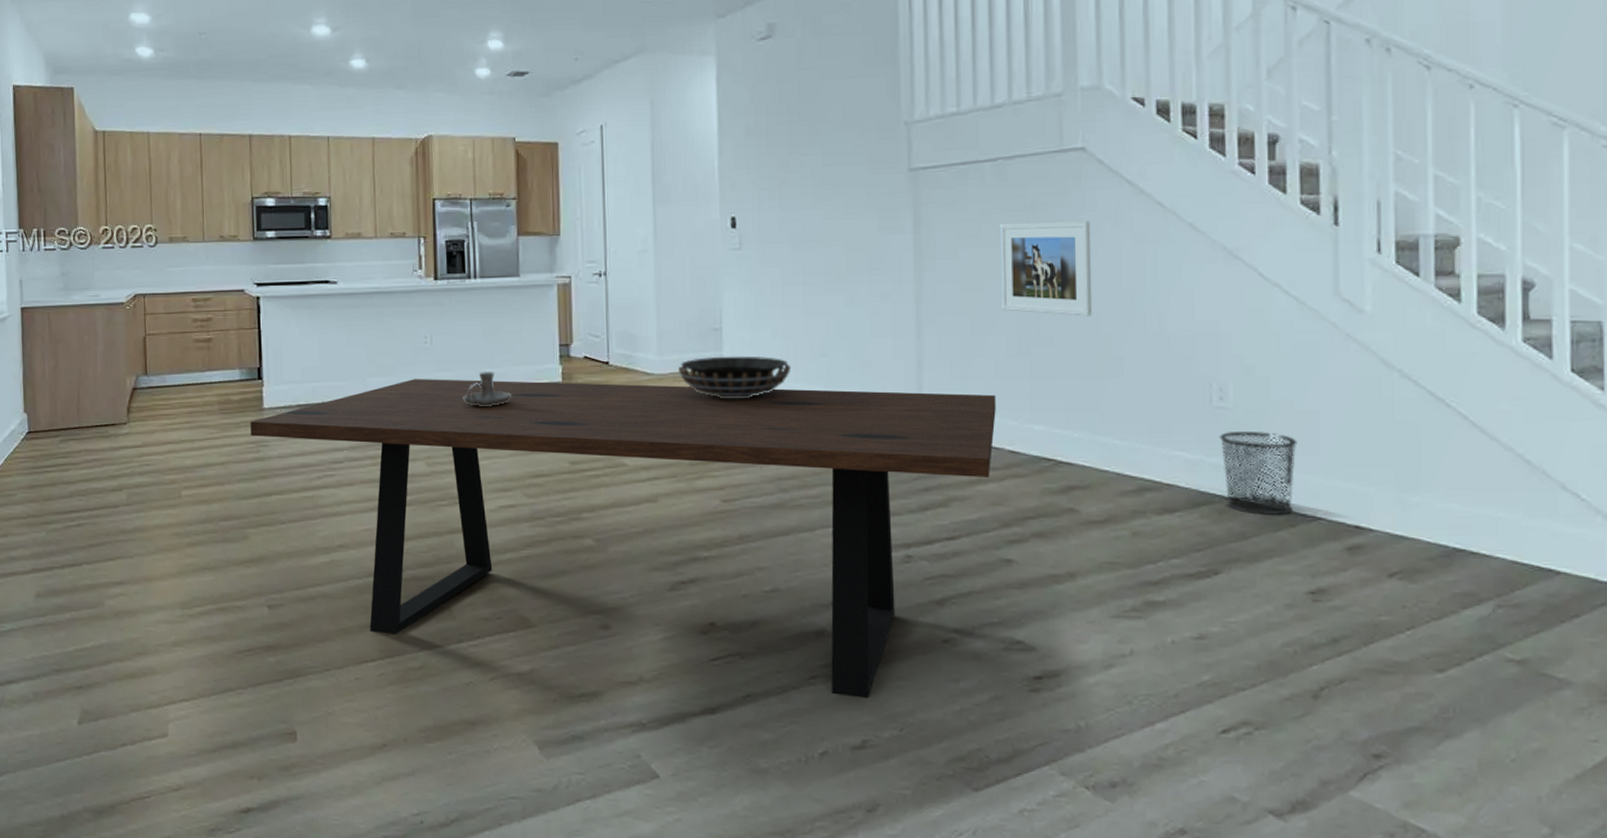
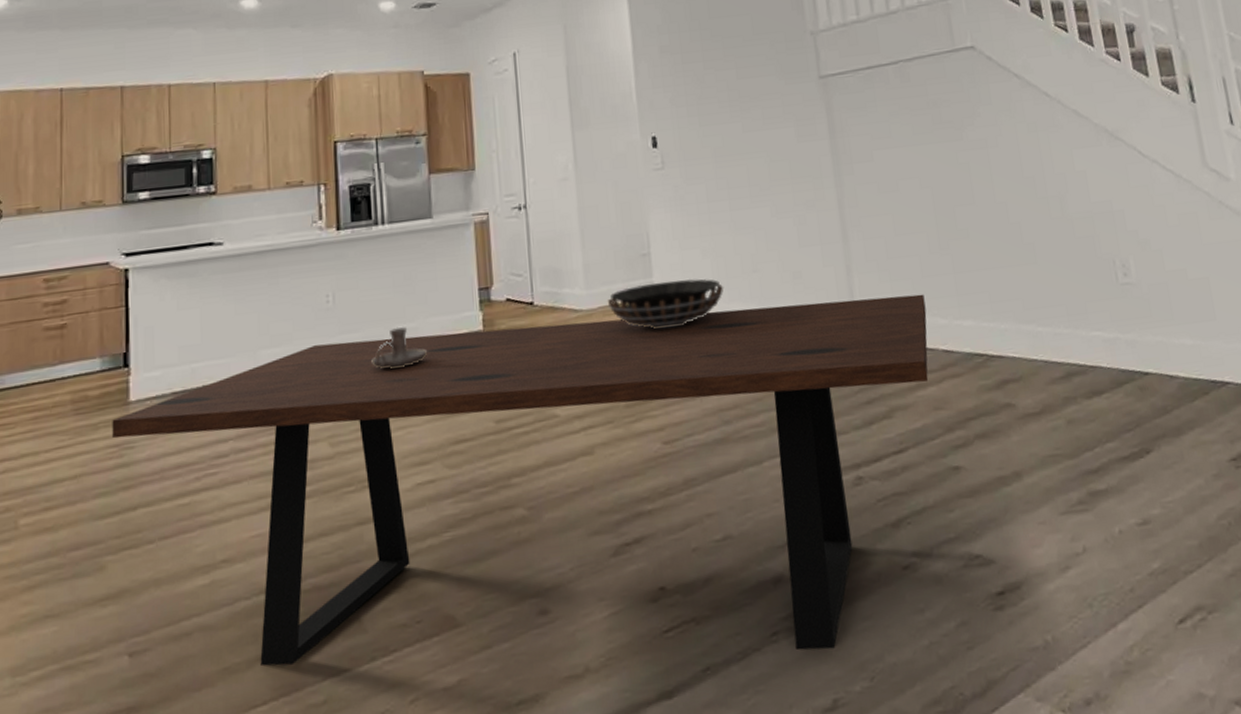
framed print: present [999,221,1093,316] -> none [907,115,1002,208]
waste bin: present [1219,432,1297,516] -> none [1129,303,1204,387]

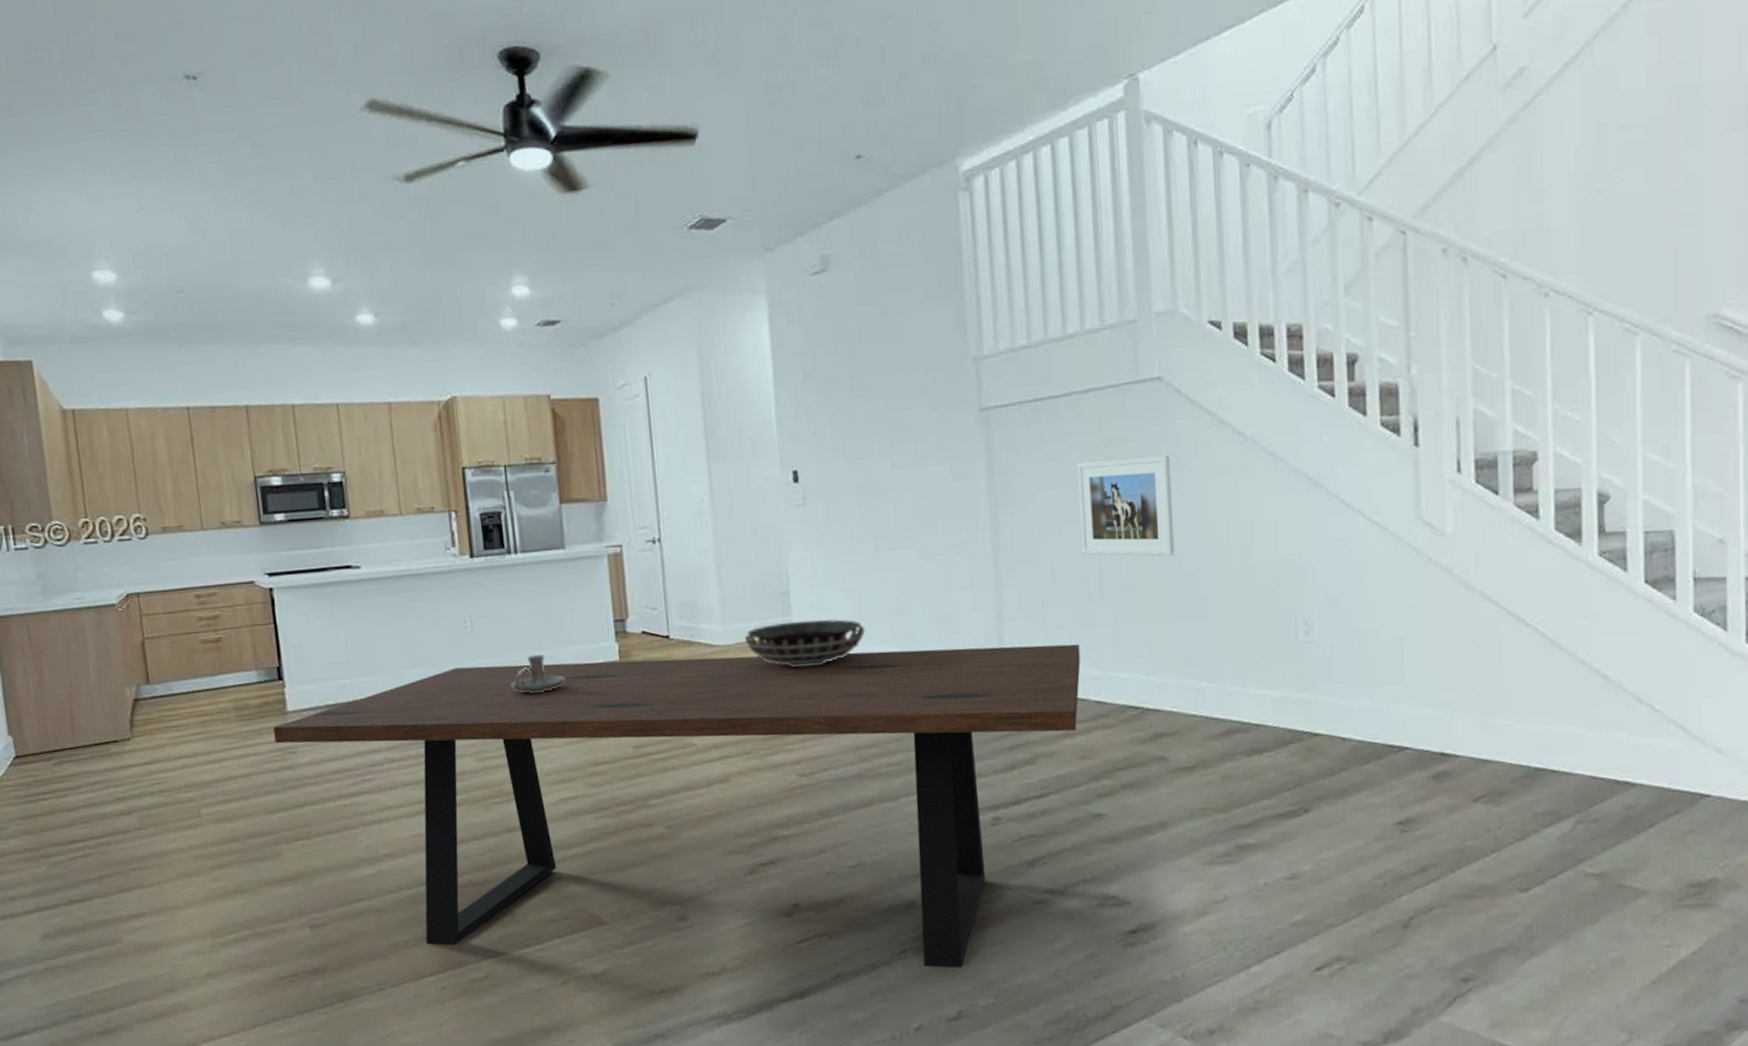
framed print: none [907,115,1002,208] -> present [1076,456,1176,556]

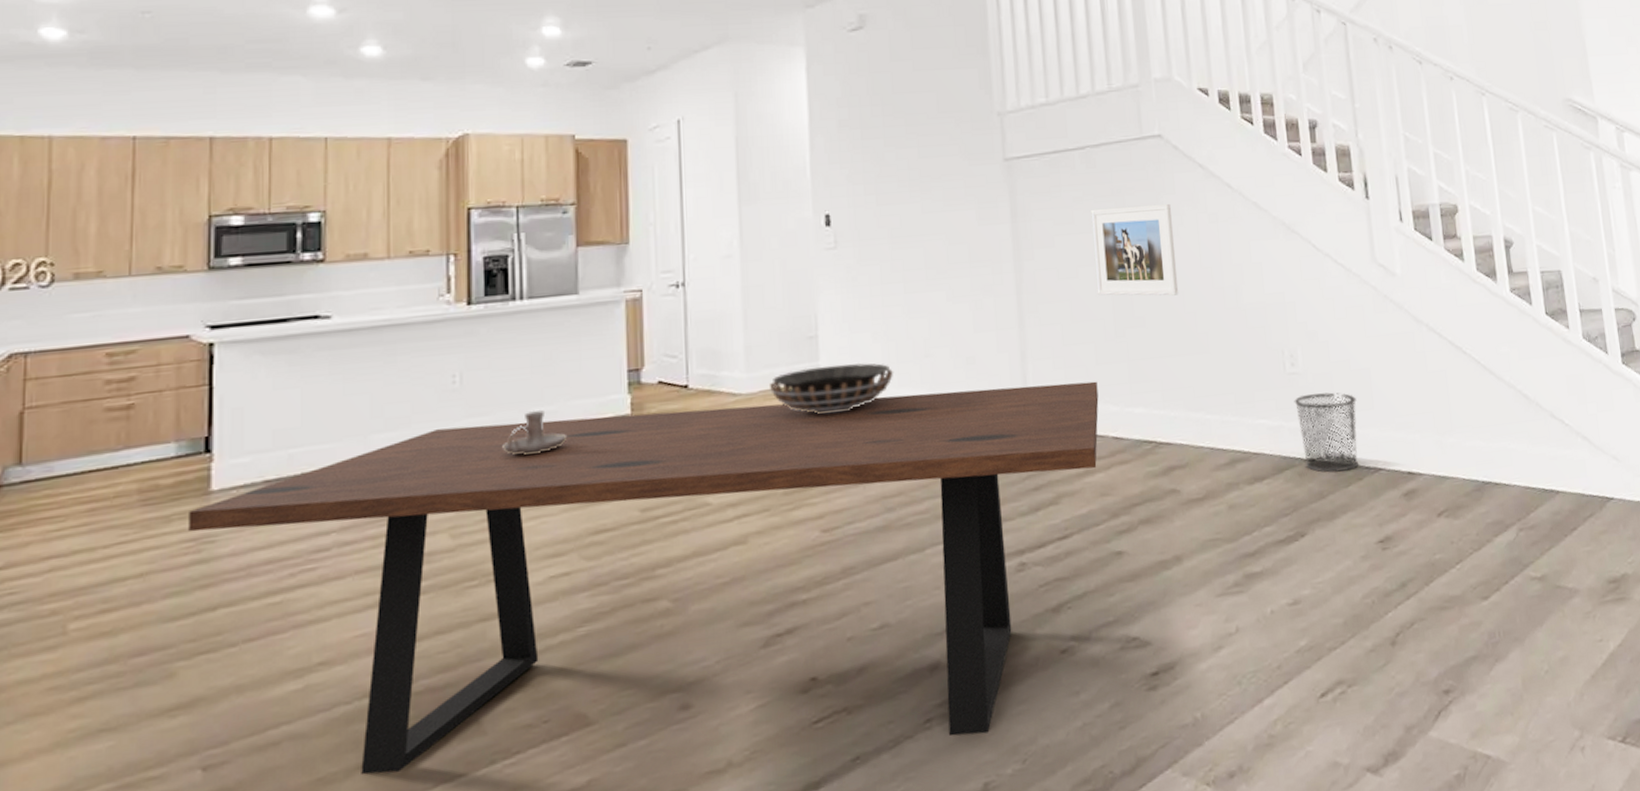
waste bin: none [1306,664,1383,749] -> present [1294,392,1359,473]

